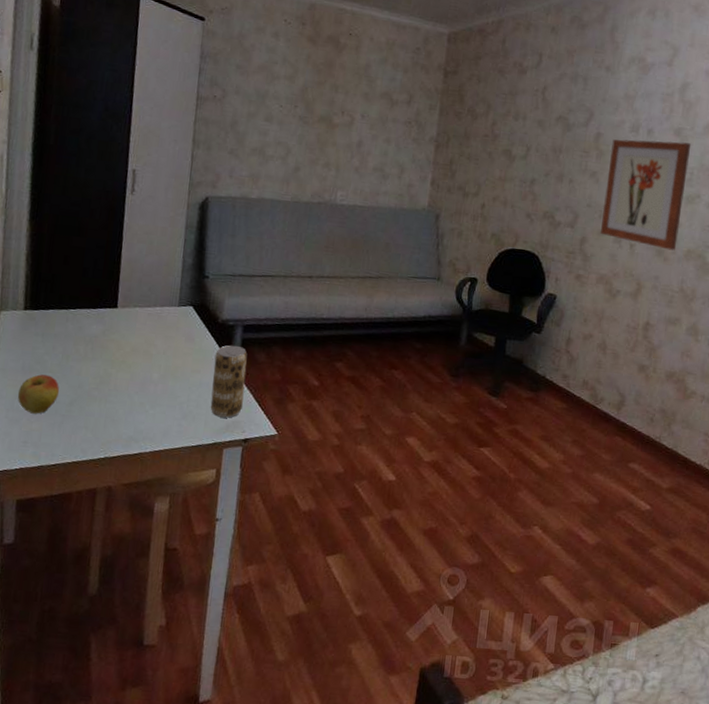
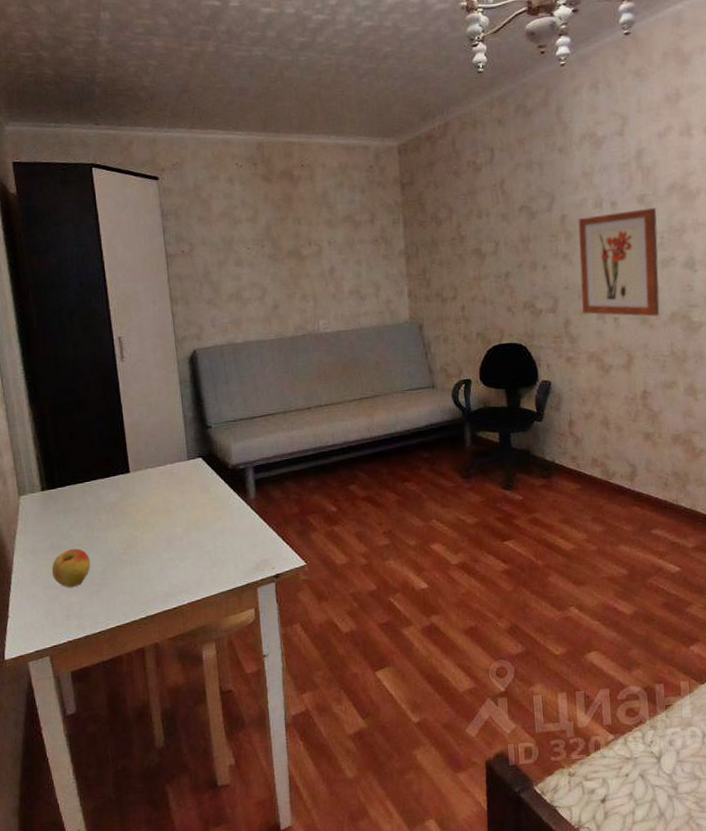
beverage can: present [210,345,248,418] -> none [232,487,268,559]

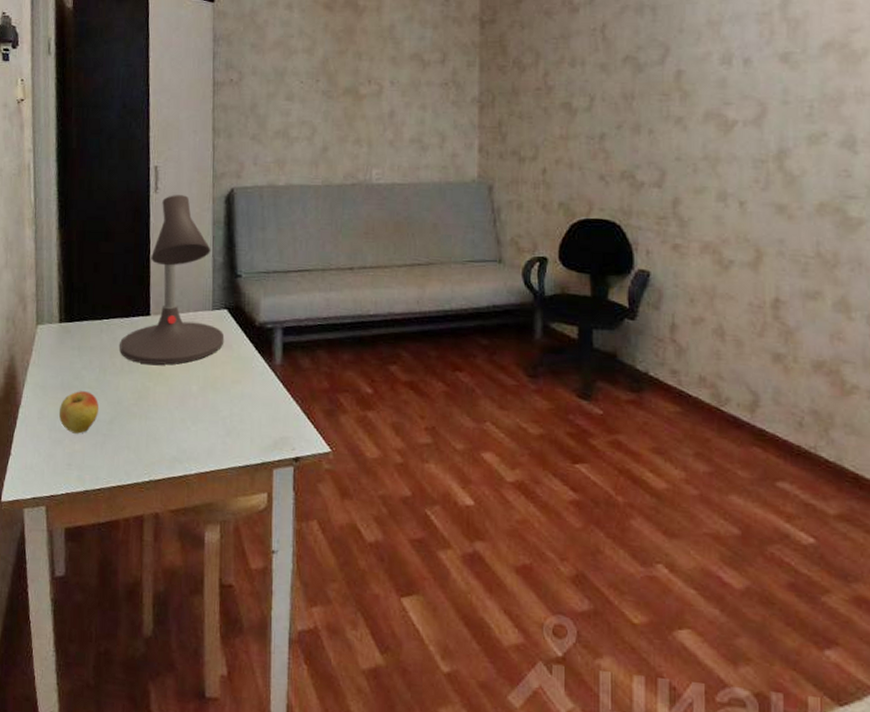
desk lamp: none [103,361,202,516] -> present [119,195,225,365]
wall art: present [578,208,660,317] -> none [696,69,805,205]

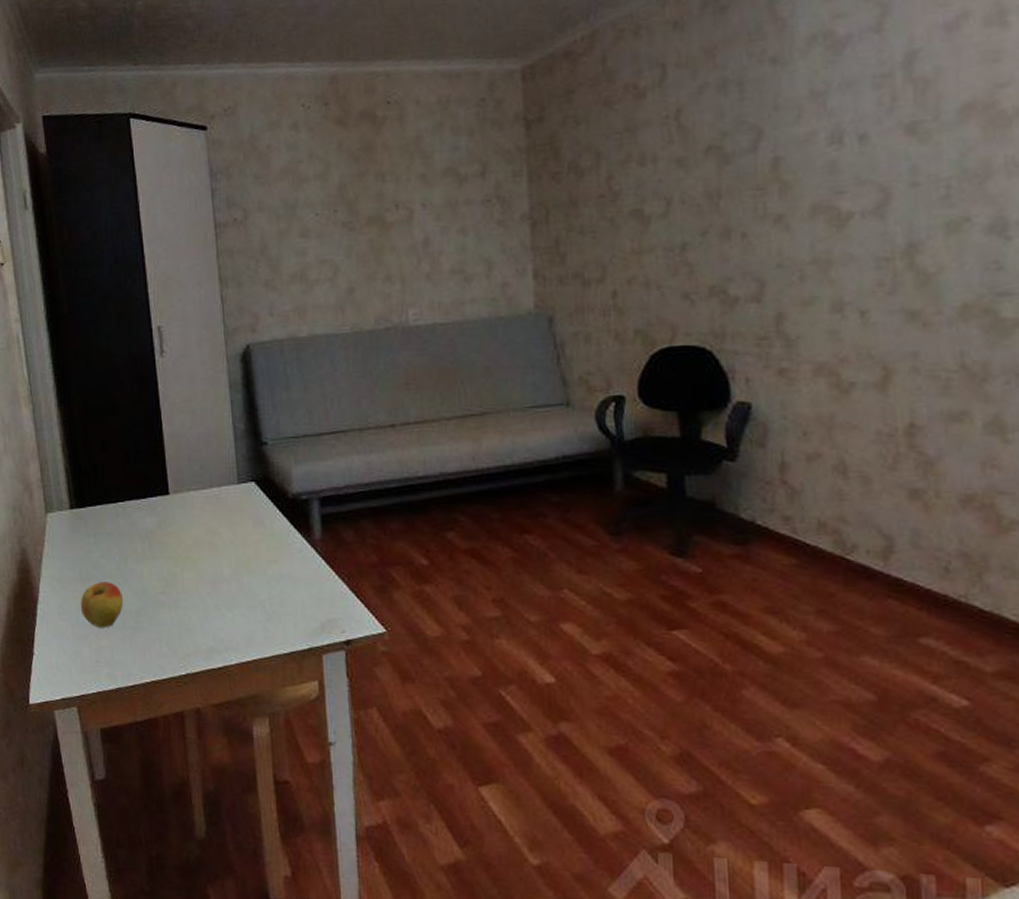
desk lamp: present [119,195,225,365] -> none [139,357,255,548]

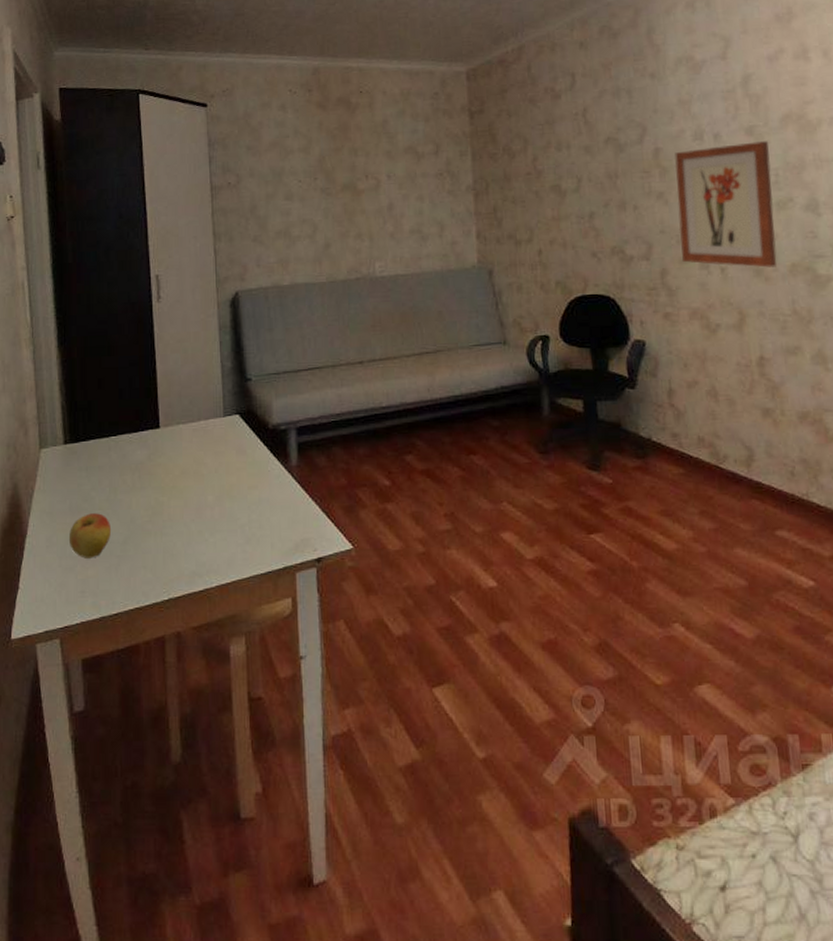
wall art: none [800,141,942,311] -> present [674,141,777,268]

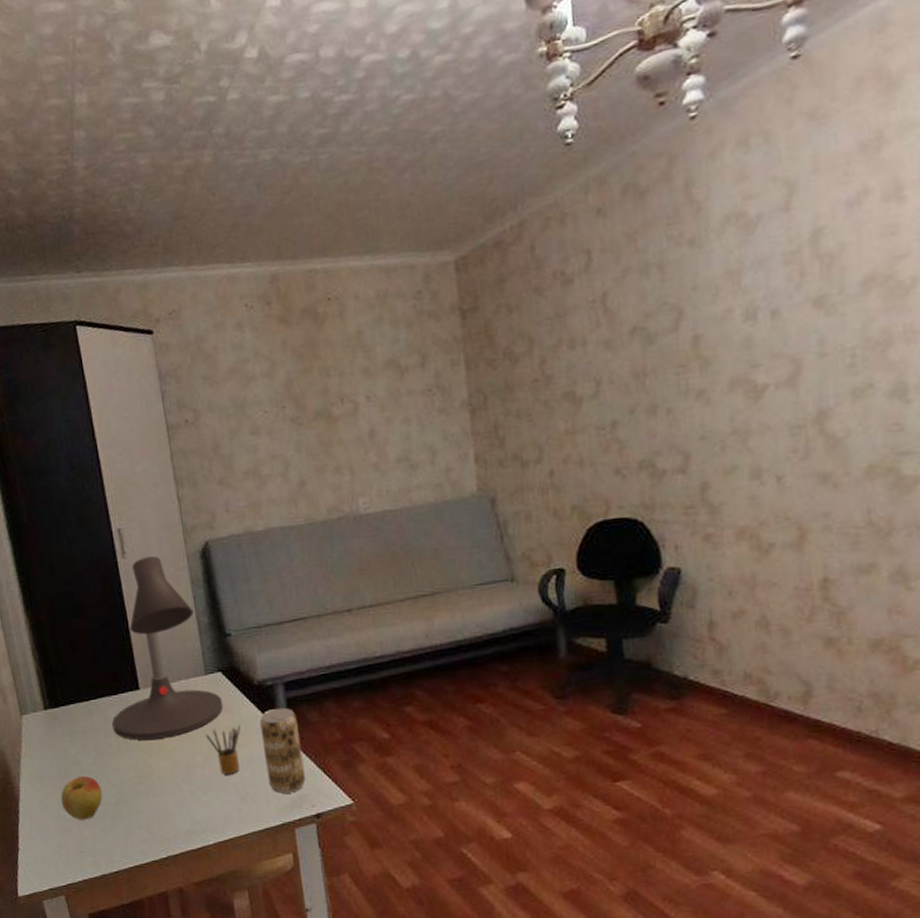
desk lamp: none [130,302,238,478] -> present [112,556,224,740]
pencil box: none [219,467,252,517] -> present [206,725,241,775]
beverage can: none [271,451,309,537] -> present [259,707,305,794]
wall art: present [674,141,777,268] -> none [719,313,850,474]

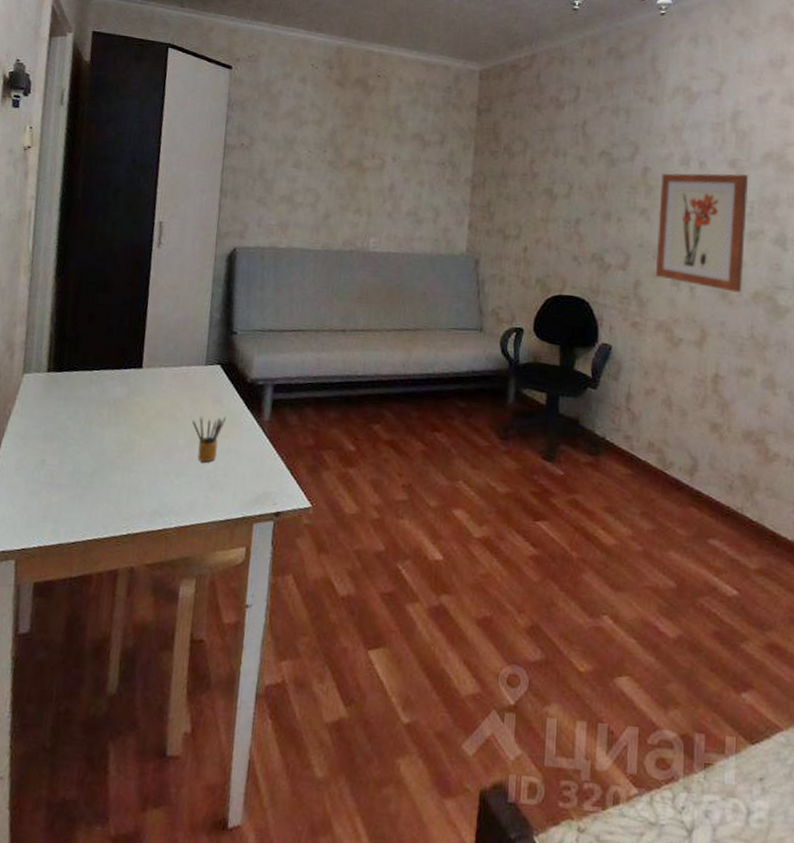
apple: present [60,776,103,820] -> none [38,442,82,486]
desk lamp: present [112,556,224,740] -> none [108,250,216,418]
beverage can: present [259,707,305,794] -> none [239,407,278,489]
wall art: none [719,313,850,474] -> present [655,173,748,293]

